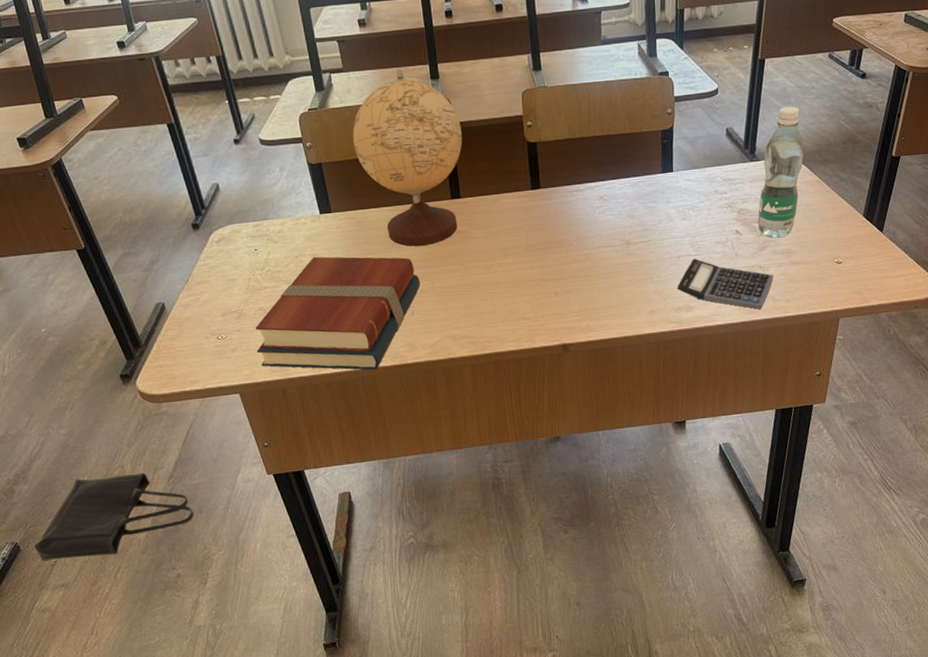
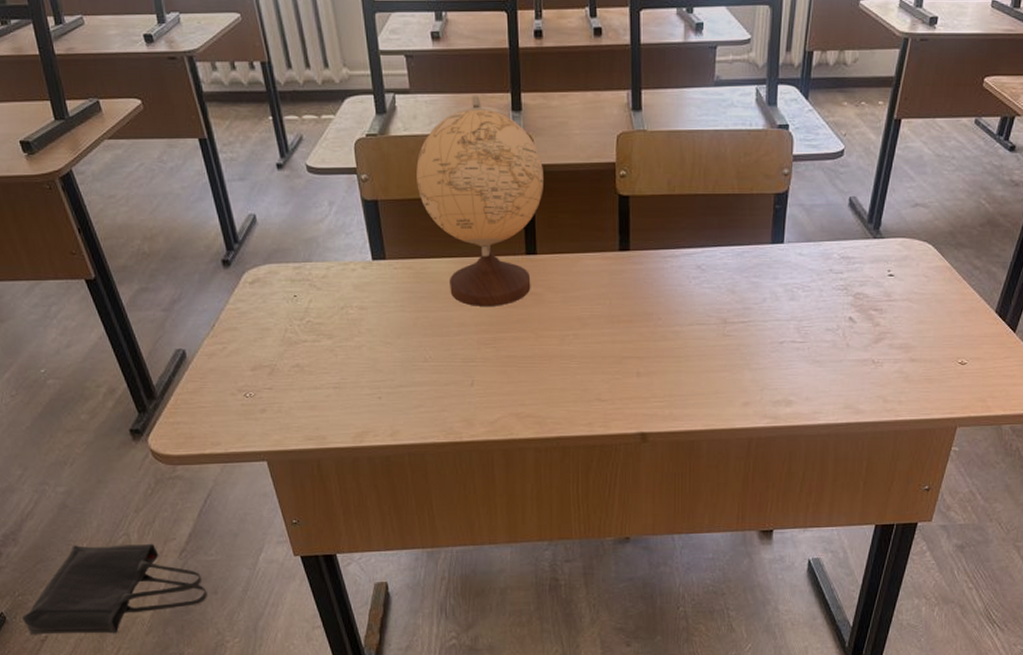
books: present [255,256,420,370] -> none [289,309,483,446]
calculator: present [677,258,773,309] -> none [776,346,887,410]
bottle: present [757,106,805,238] -> none [875,178,937,330]

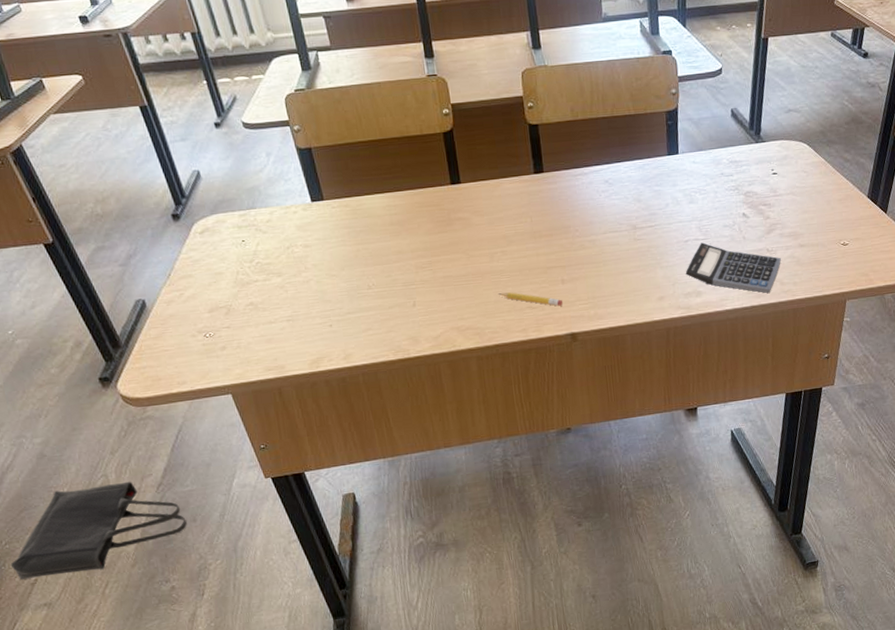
globe: present [416,95,545,306] -> none [343,46,461,235]
pencil: none [565,381,635,401] -> present [498,292,563,306]
calculator: none [776,346,887,410] -> present [685,242,781,293]

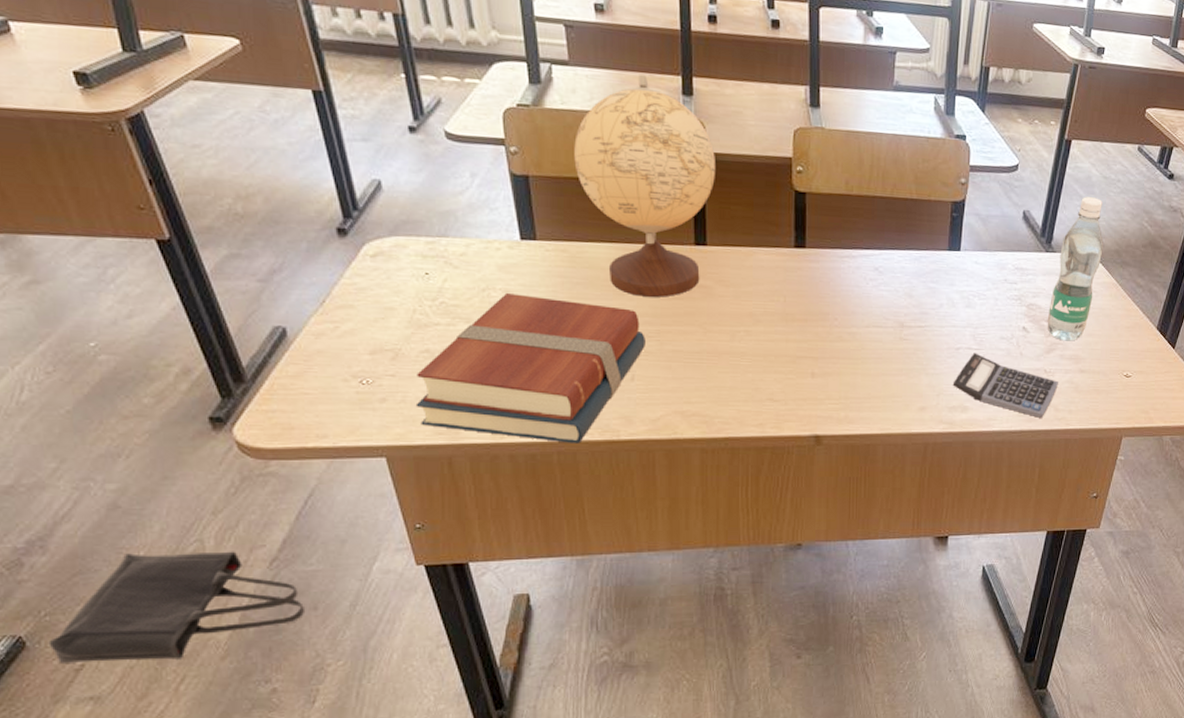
books: none [246,246,421,366] -> present [415,292,645,444]
globe: none [343,46,461,235] -> present [574,74,717,297]
pencil: present [498,292,563,306] -> none [735,379,809,403]
bottle: none [764,86,810,221] -> present [1047,197,1104,341]

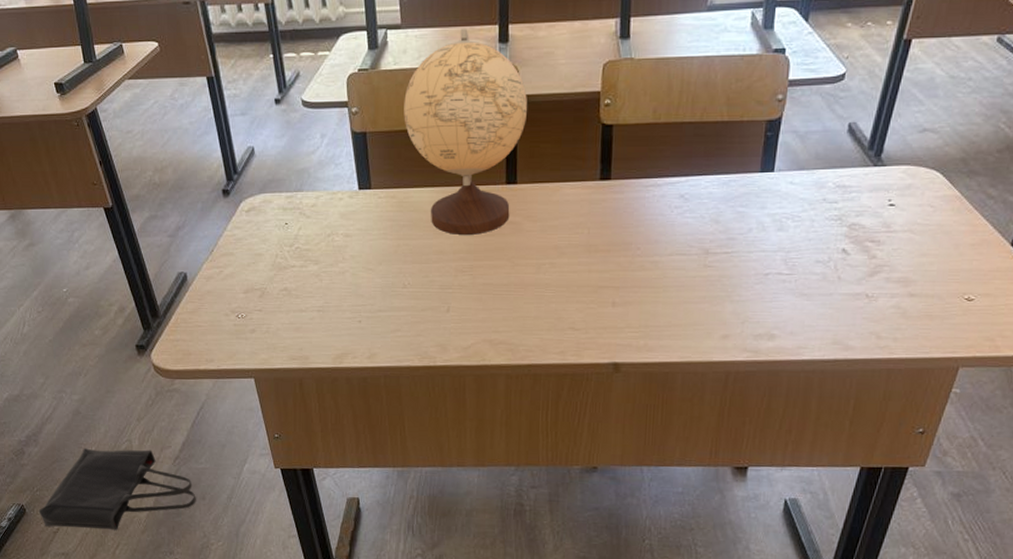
books: present [415,292,645,444] -> none [276,236,460,369]
calculator: present [952,353,1058,418] -> none [759,278,882,346]
bottle: present [1047,197,1104,341] -> none [871,101,948,263]

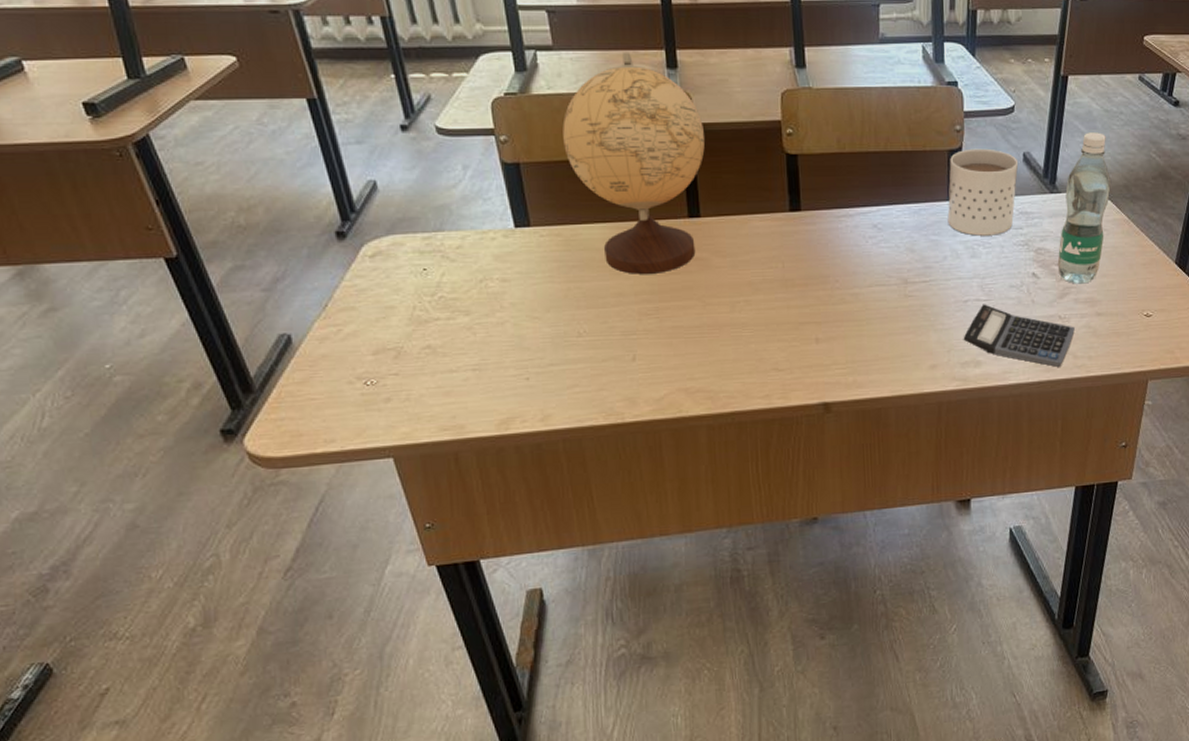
tote bag: present [38,448,196,530] -> none [74,563,320,690]
mug: none [757,118,842,209] -> present [947,148,1019,236]
calculator: none [759,278,882,346] -> present [963,304,1075,367]
bottle: none [871,101,948,263] -> present [1057,132,1112,284]

